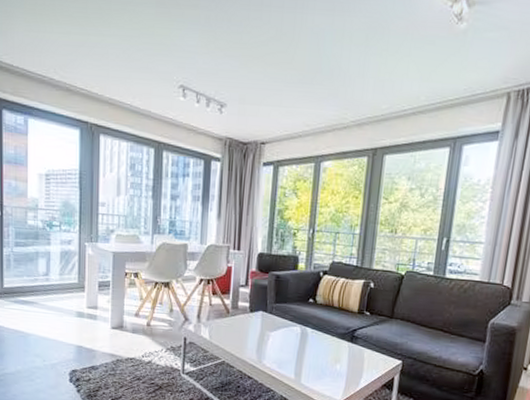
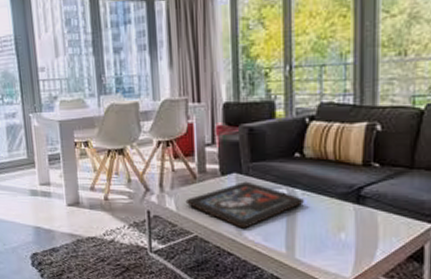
religious icon: none [218,318,313,357] -> present [185,181,305,229]

